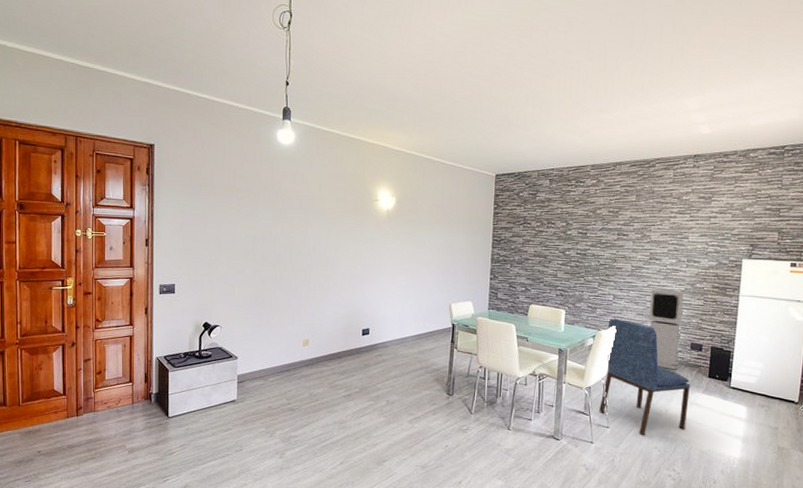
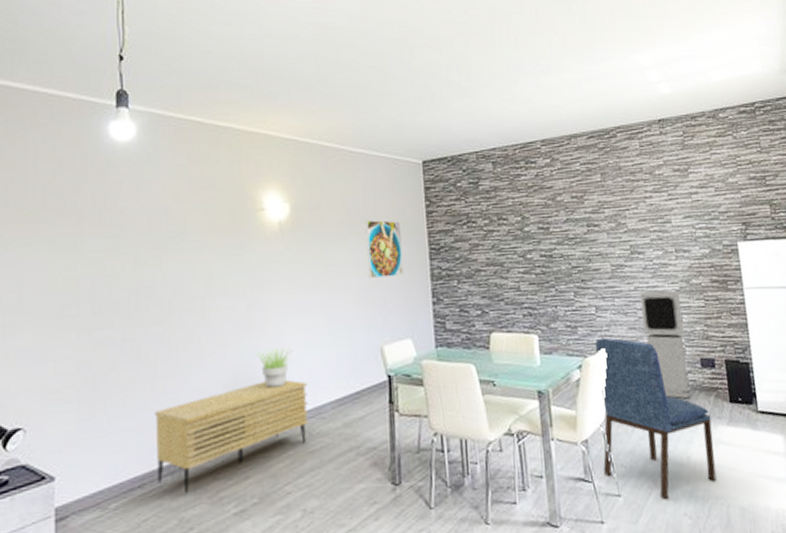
sideboard: none [298,316,397,379] -> present [155,379,309,494]
potted plant: none [365,296,389,322] -> present [256,347,292,388]
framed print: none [446,215,473,257] -> present [365,220,405,278]

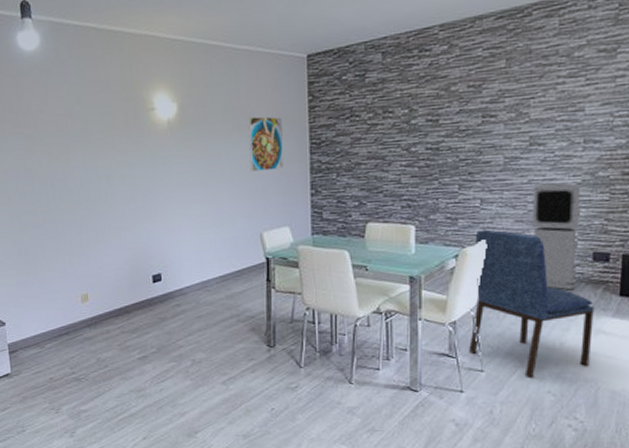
sideboard: present [155,379,309,494] -> none [73,258,196,341]
potted plant: present [256,347,292,388] -> none [151,231,182,264]

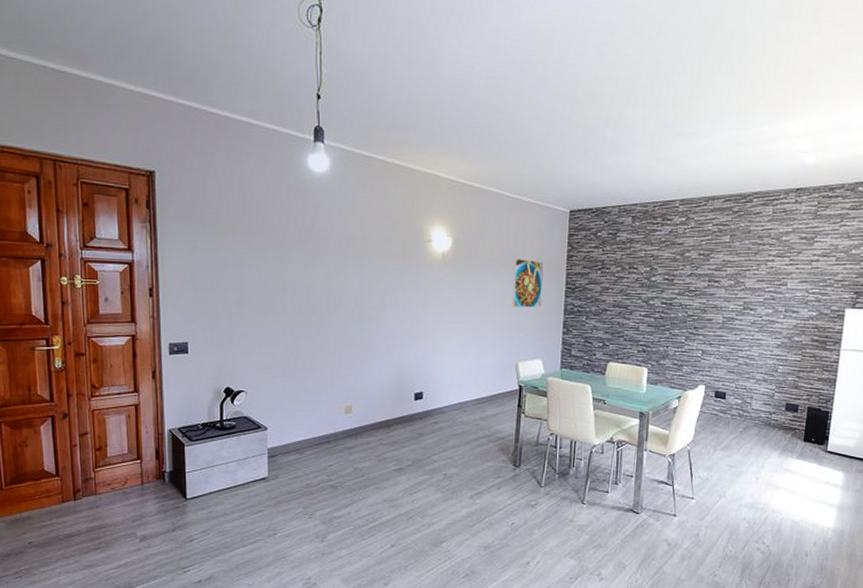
dining chair: present [469,229,594,377] -> none [683,376,784,506]
air purifier: present [531,182,581,289] -> none [740,342,780,433]

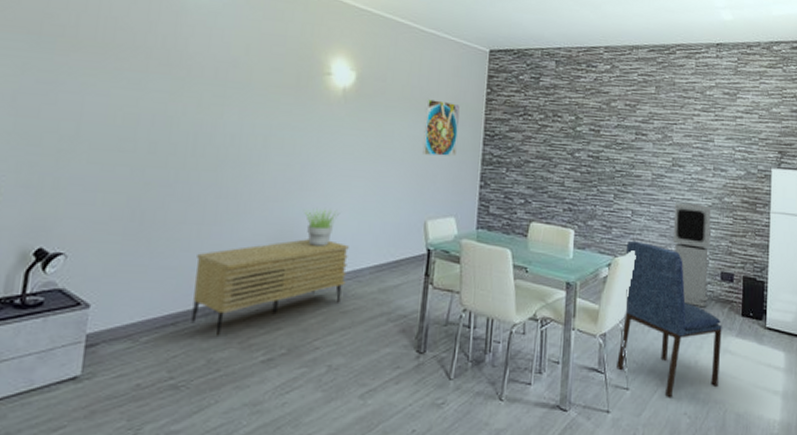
sideboard: none [339,378,455,451] -> present [191,239,349,336]
potted plant: none [417,354,445,384] -> present [304,208,339,246]
dining chair: none [683,376,784,506] -> present [617,240,722,397]
air purifier: none [740,342,780,433] -> present [673,203,711,306]

